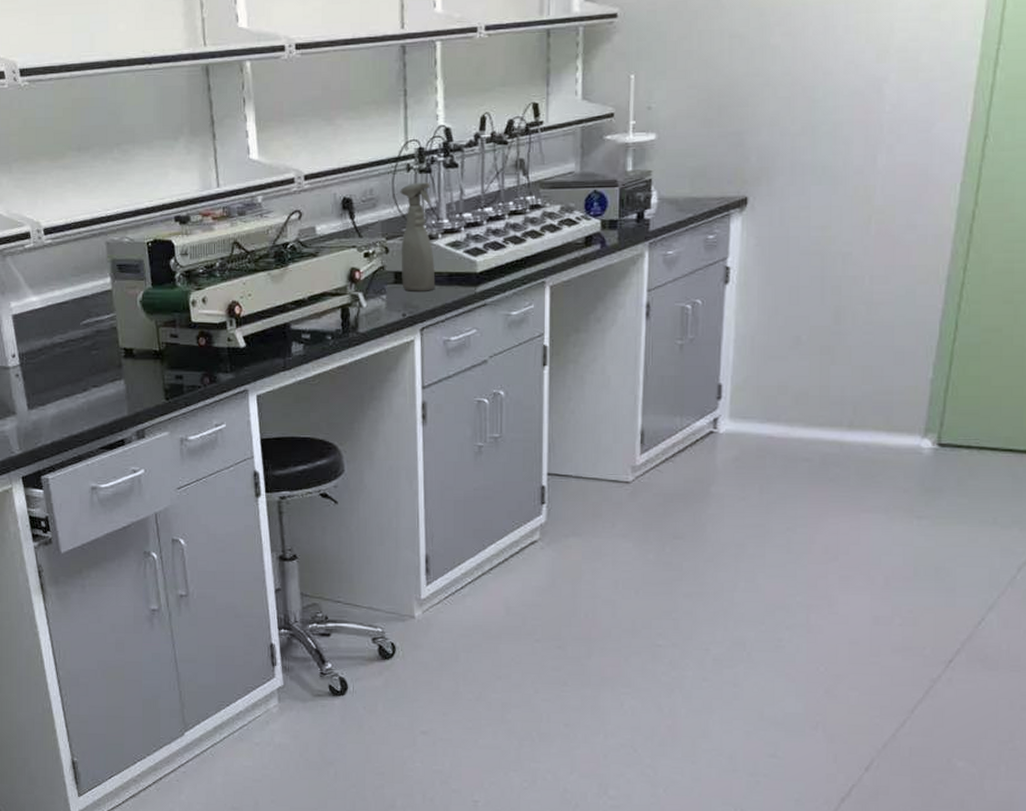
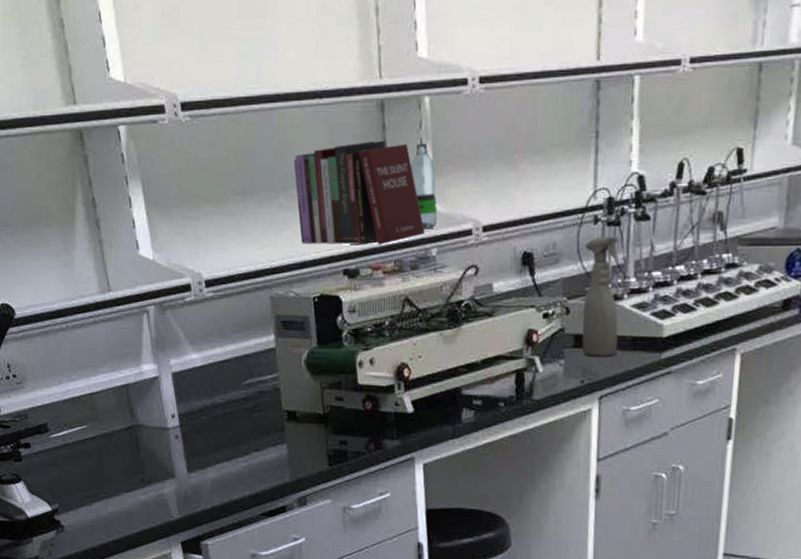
books: none [126,100,250,194] -> present [293,140,425,245]
bottle: none [235,102,262,179] -> present [411,143,438,229]

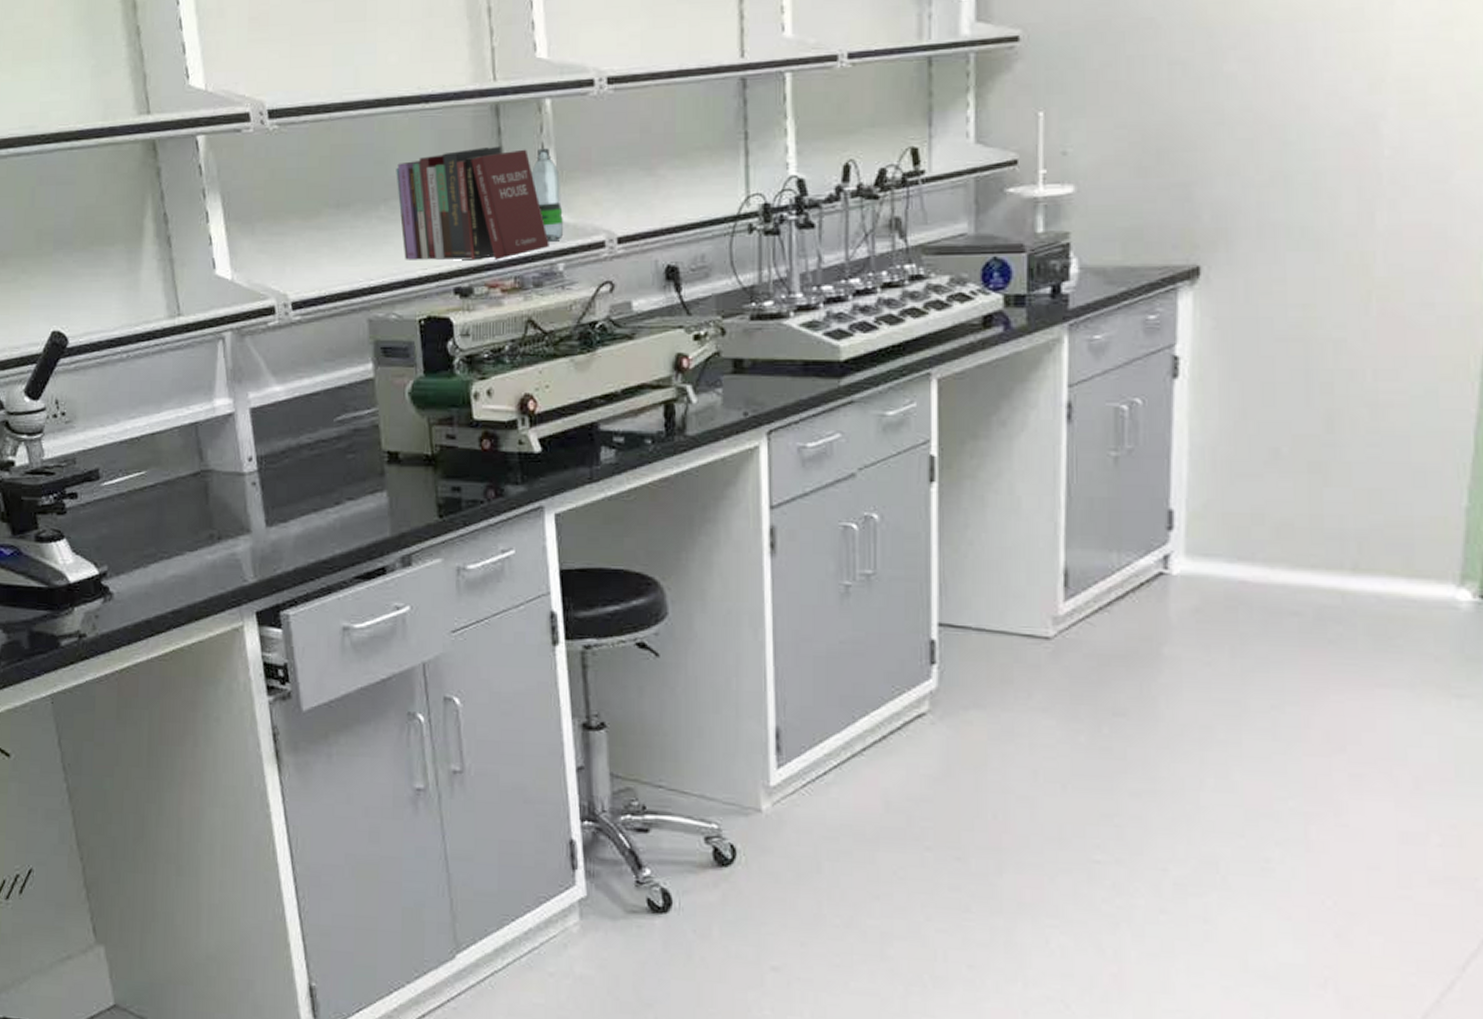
spray bottle: present [582,236,619,357] -> none [740,246,787,384]

